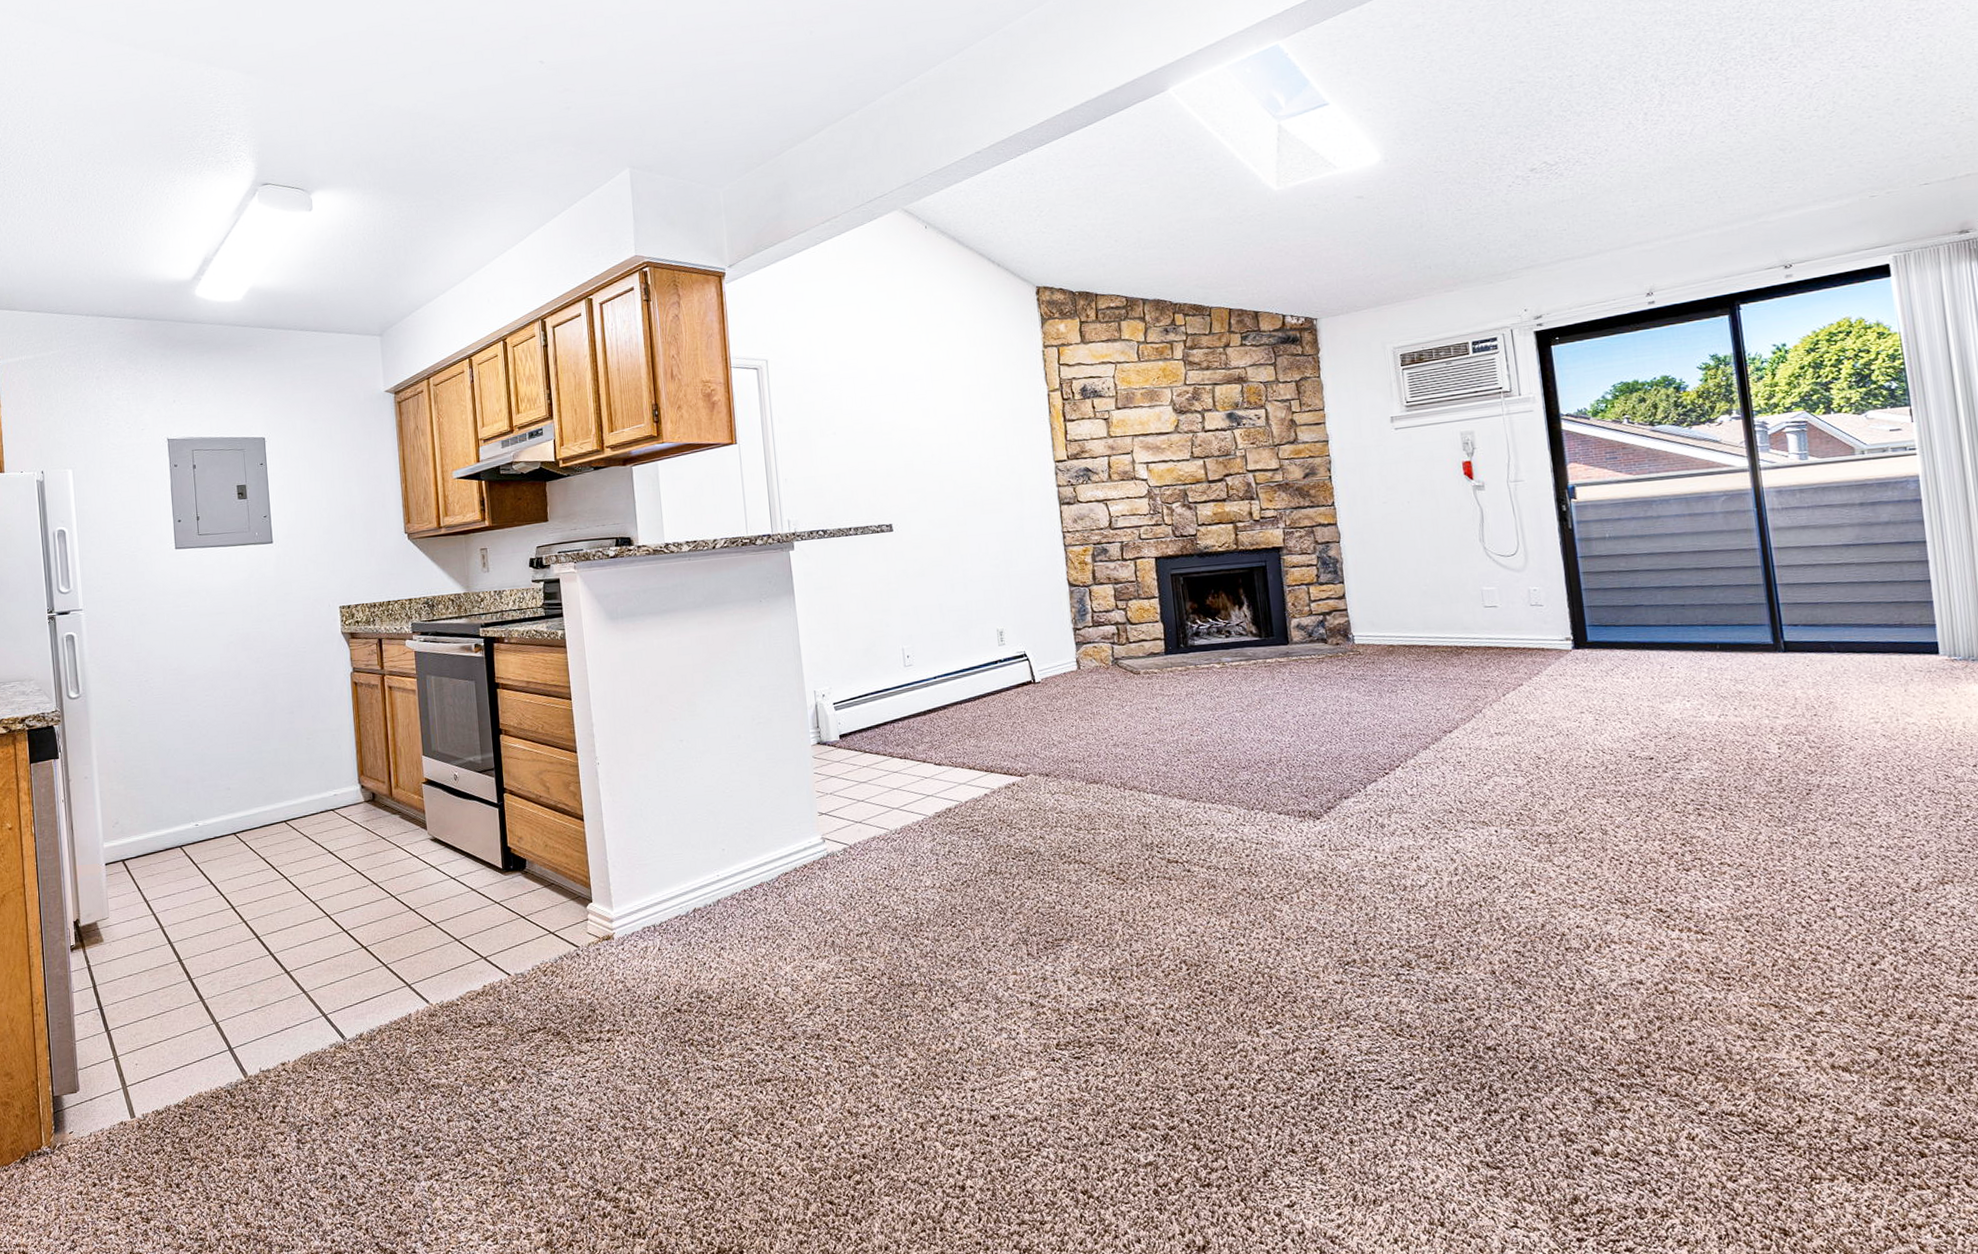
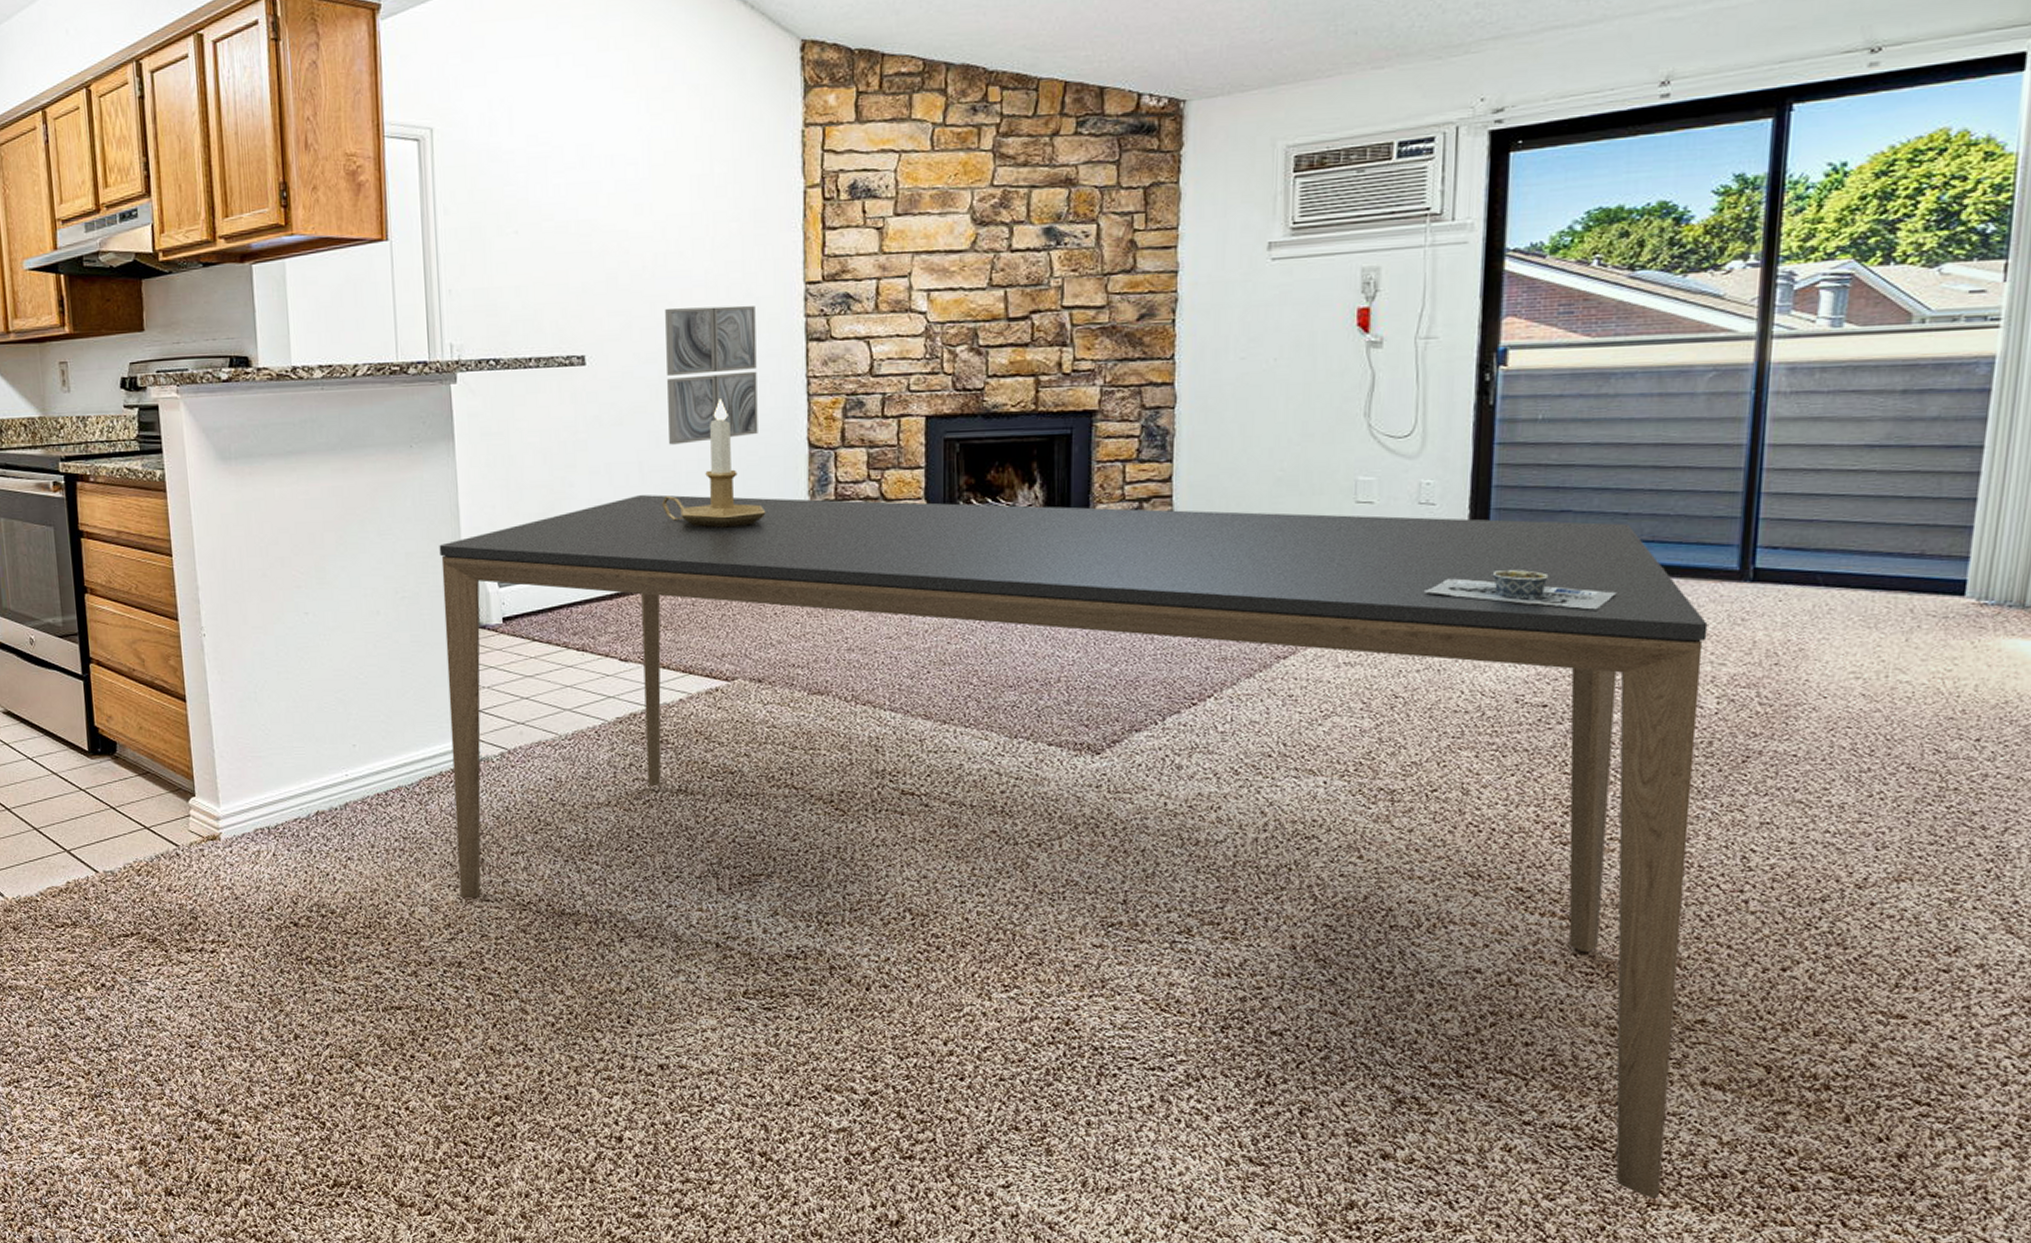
dining table: none [786,612,1819,1173] -> present [439,495,1708,1199]
wall art: none [951,480,1029,590] -> present [665,305,758,445]
candlestick: none [959,552,1041,653] -> present [662,399,766,528]
decorative bowl: none [1546,652,1688,681] -> present [1425,570,1617,610]

